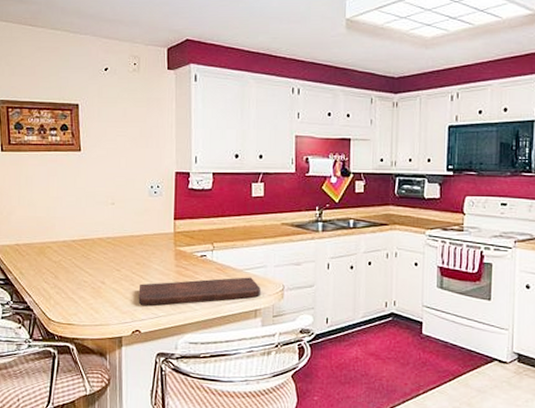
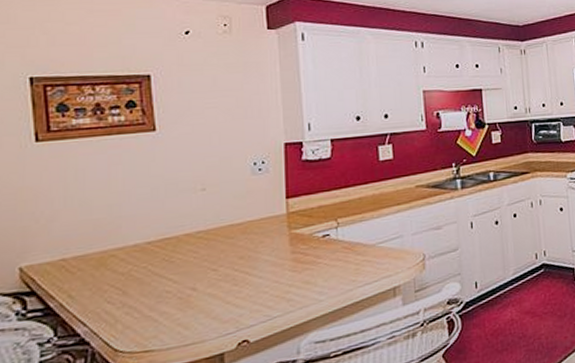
cutting board: present [138,277,260,306] -> none [244,251,398,309]

